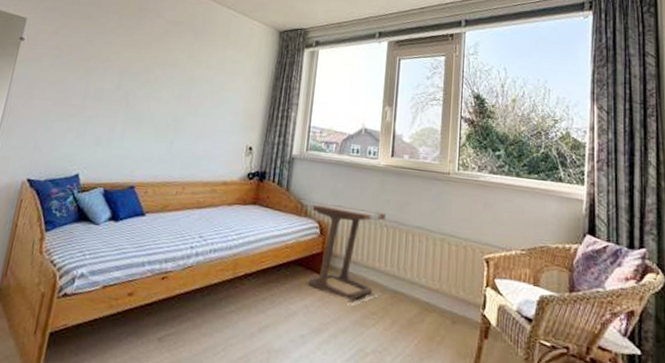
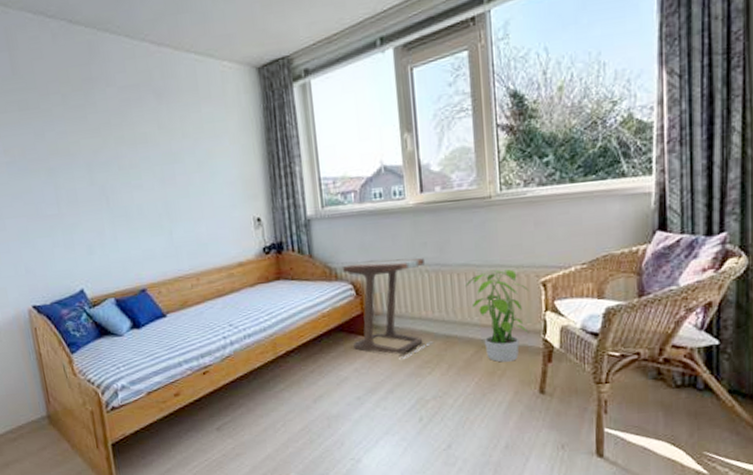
potted plant: none [417,237,474,330] -> present [464,268,530,362]

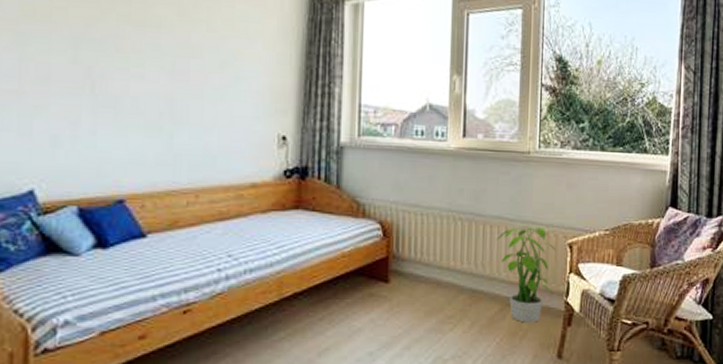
side table: present [342,258,432,360] -> none [371,200,459,313]

